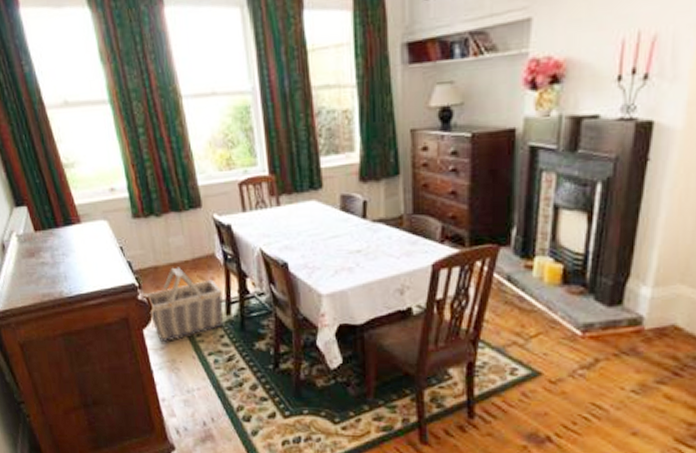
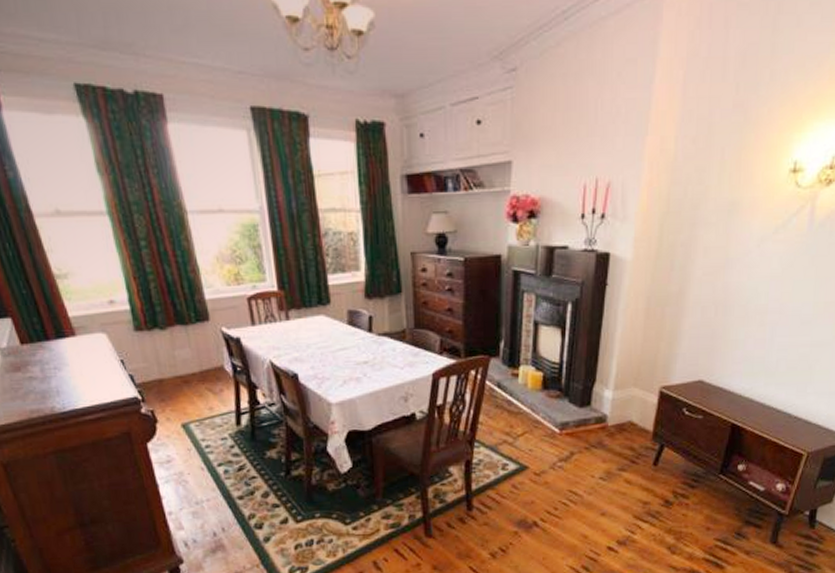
basket: present [143,267,223,343] -> none [147,379,233,456]

